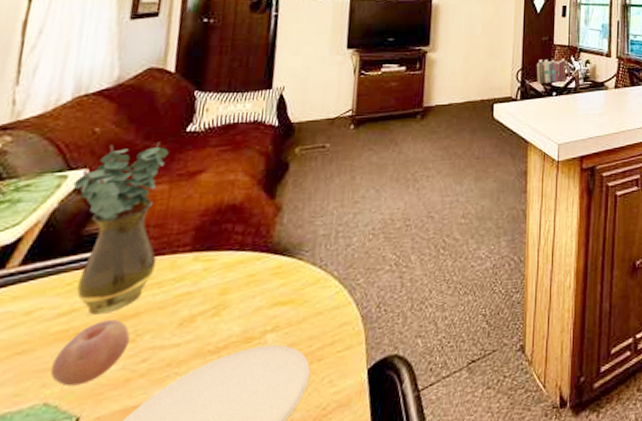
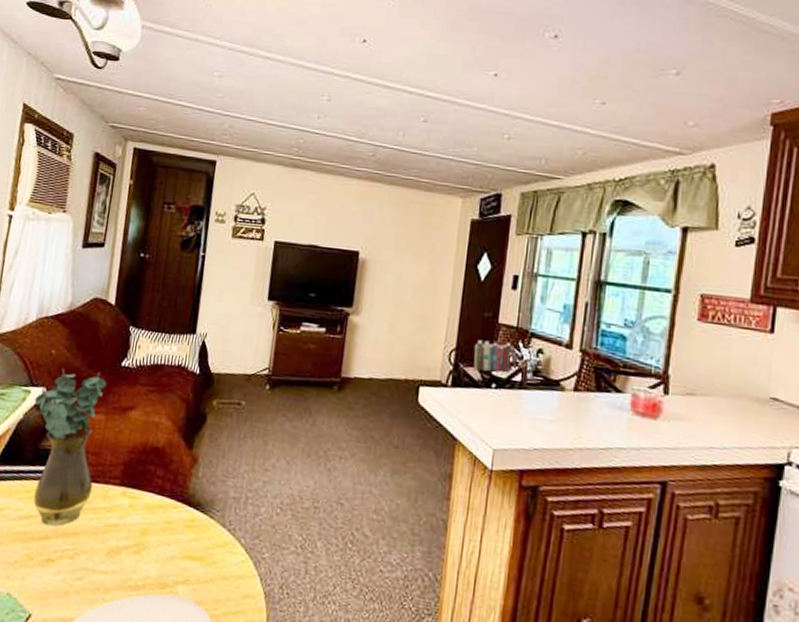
fruit: present [50,319,130,387] -> none [12,532,70,586]

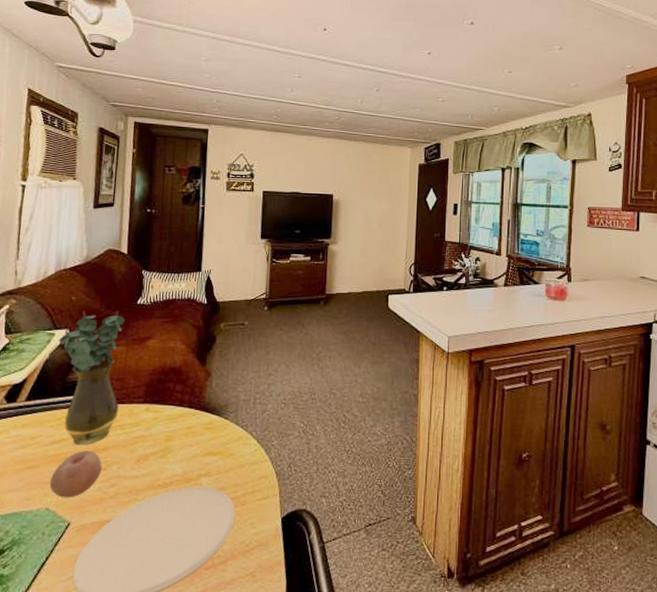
fruit: none [12,532,70,586] -> present [49,450,102,498]
books: present [473,339,519,373] -> none [428,254,463,279]

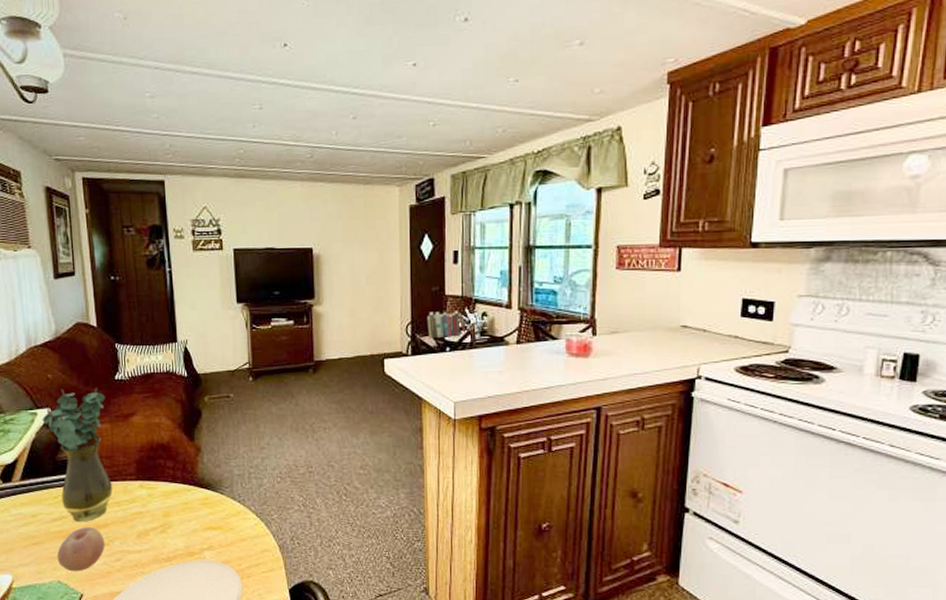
books: none [428,254,463,279] -> present [426,310,468,339]

